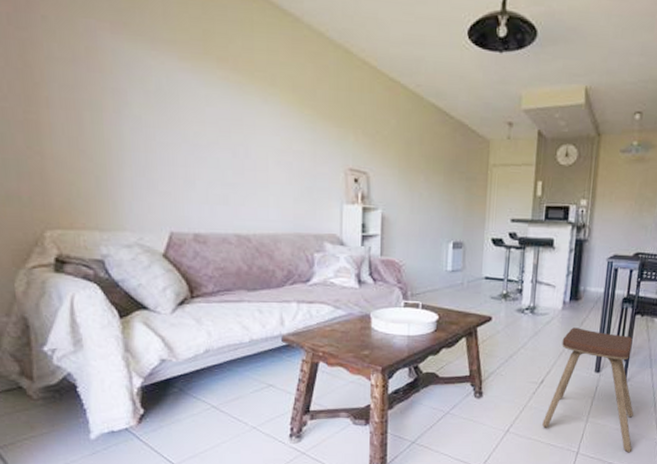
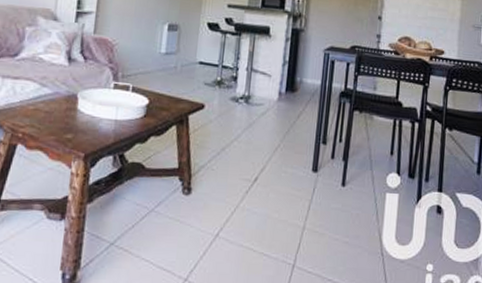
music stool: present [542,327,634,453] -> none [255,121,354,269]

